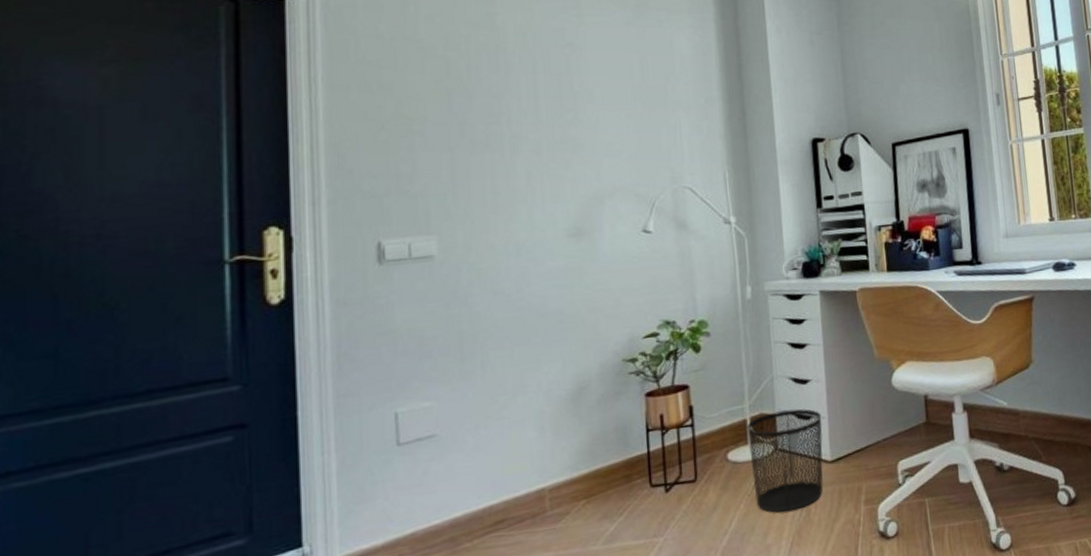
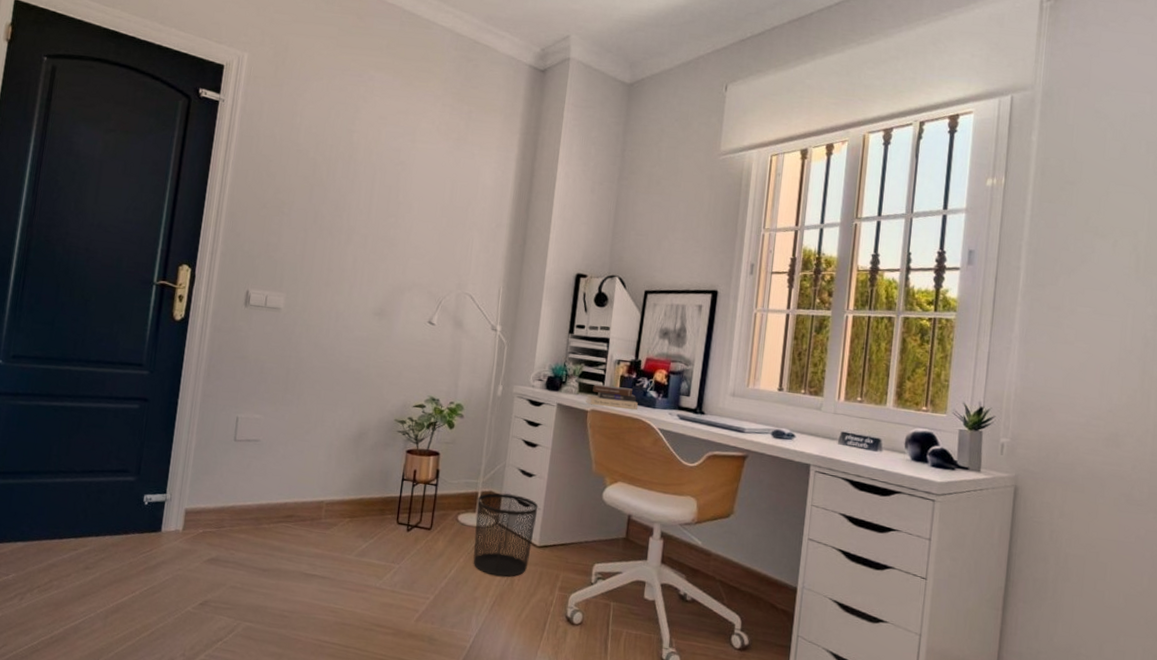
books: none [851,254,910,284] -> present [586,384,638,410]

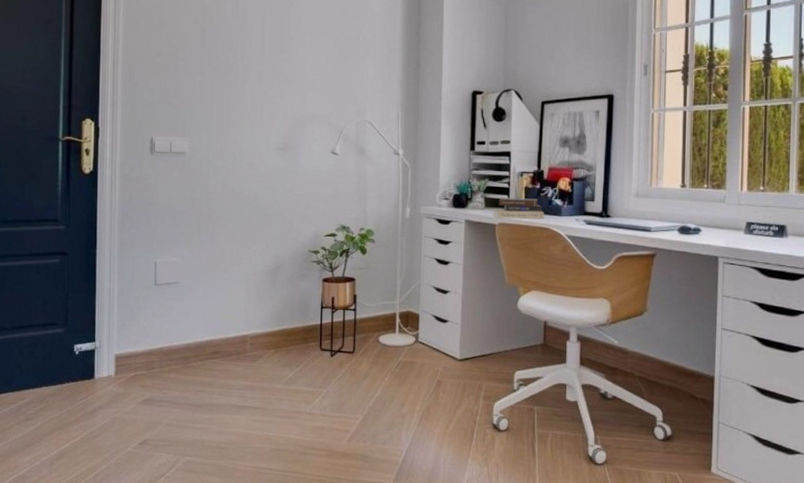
waste bin: present [473,492,538,577] -> none [395,311,456,392]

